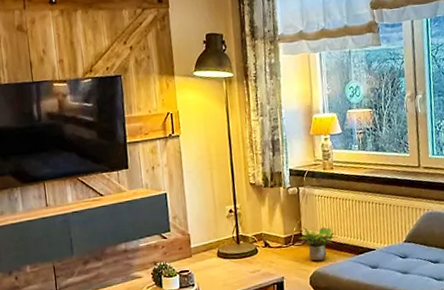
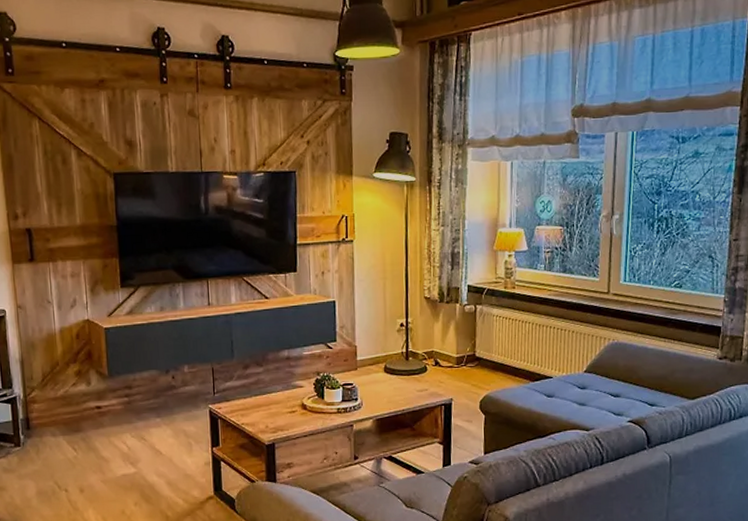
potted plant: present [298,227,337,261] -> none [471,347,513,385]

